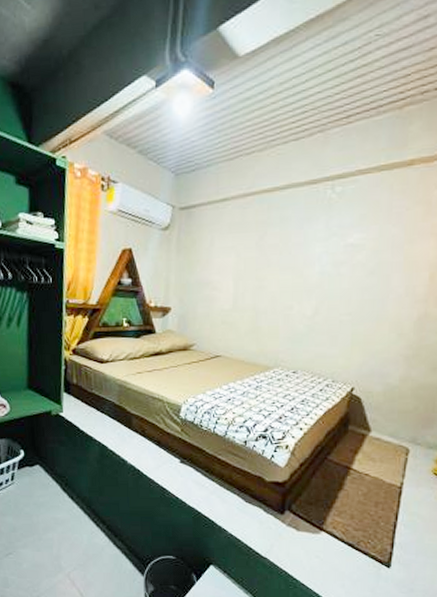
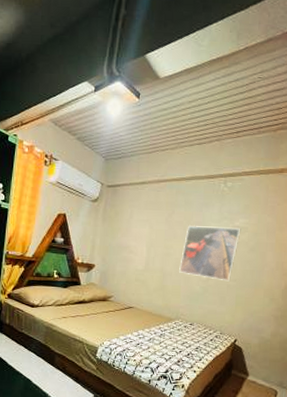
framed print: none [276,245,356,316] -> present [179,226,241,282]

